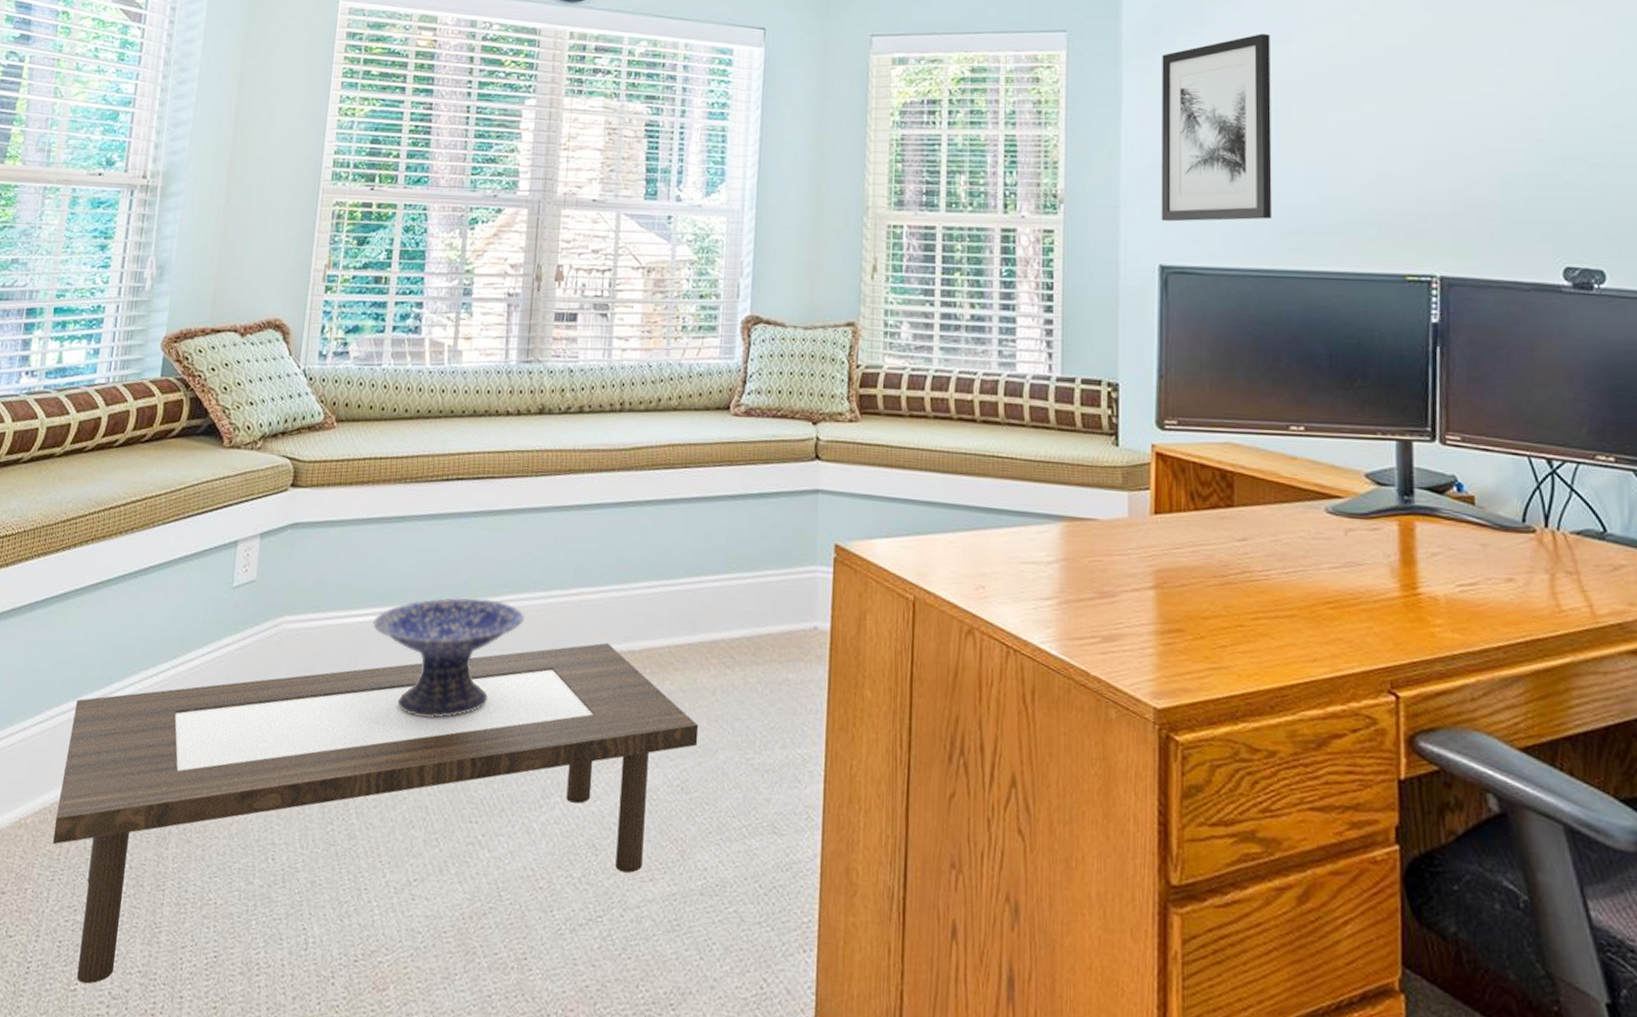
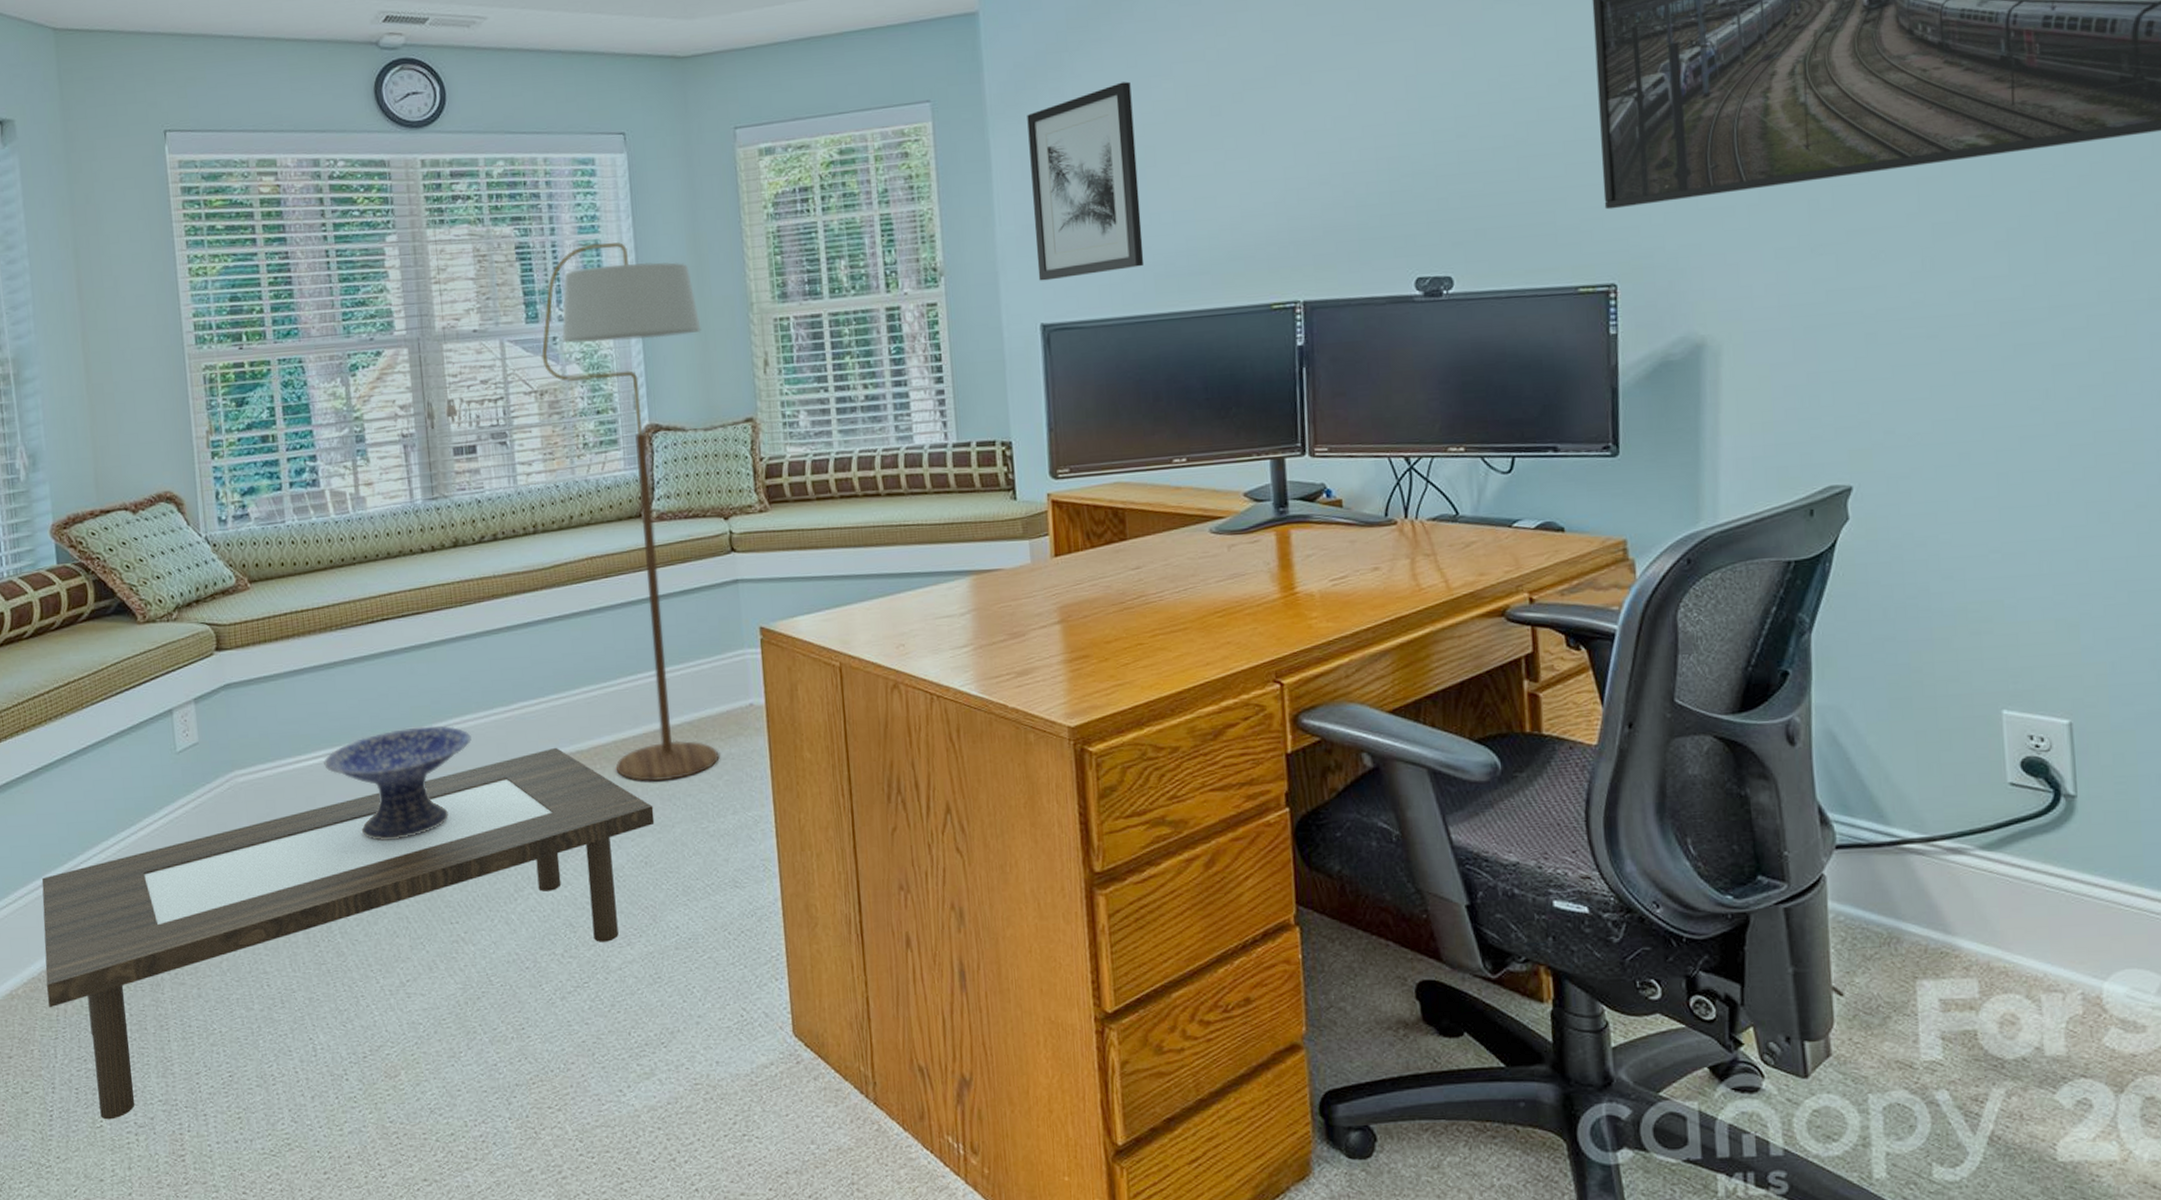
floor lamp: none [654,130,814,699] -> present [541,241,720,782]

